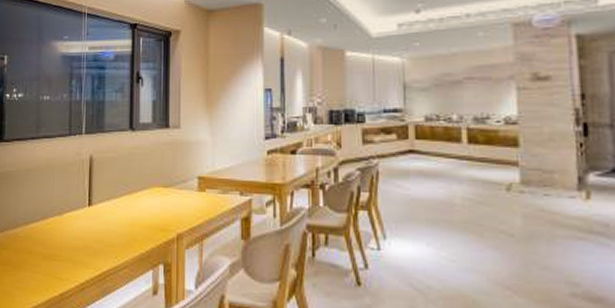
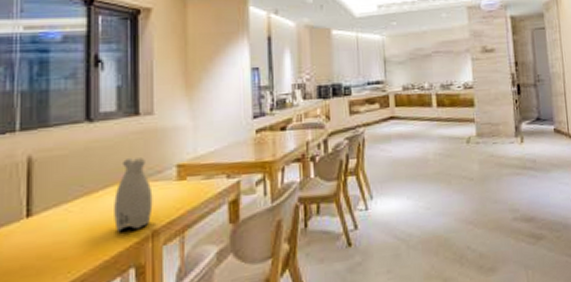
vase: none [149,165,178,231] -> present [114,157,153,232]

